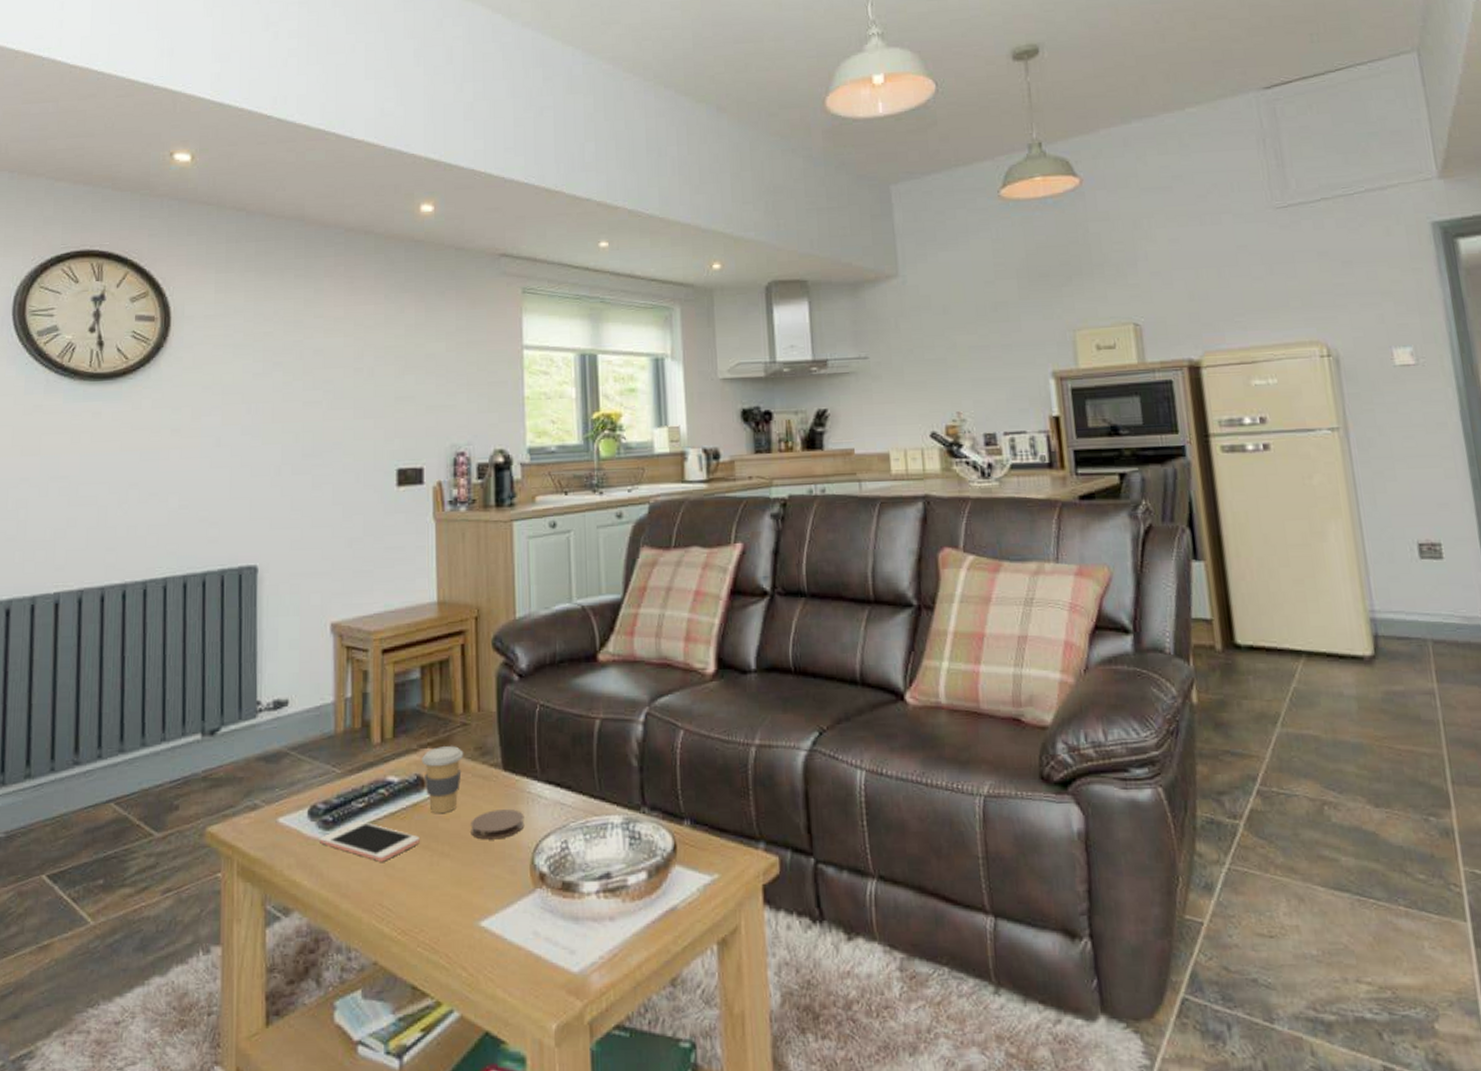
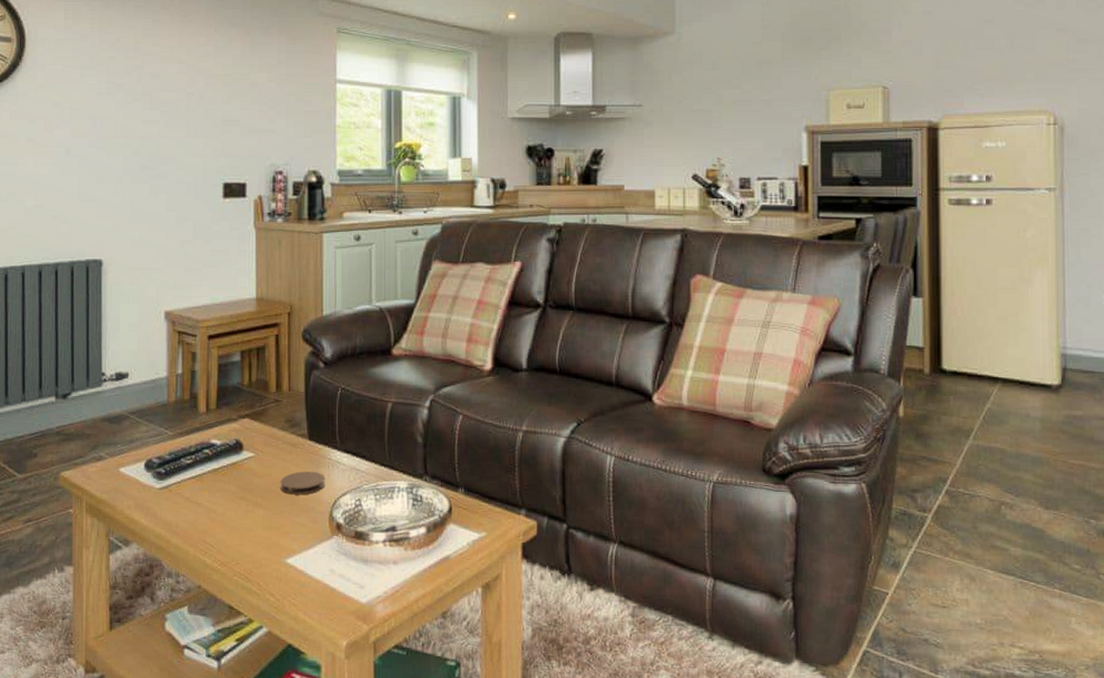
cell phone: present [320,820,420,862] -> none [154,474,237,508]
coffee cup: present [422,746,464,814] -> none [240,418,276,472]

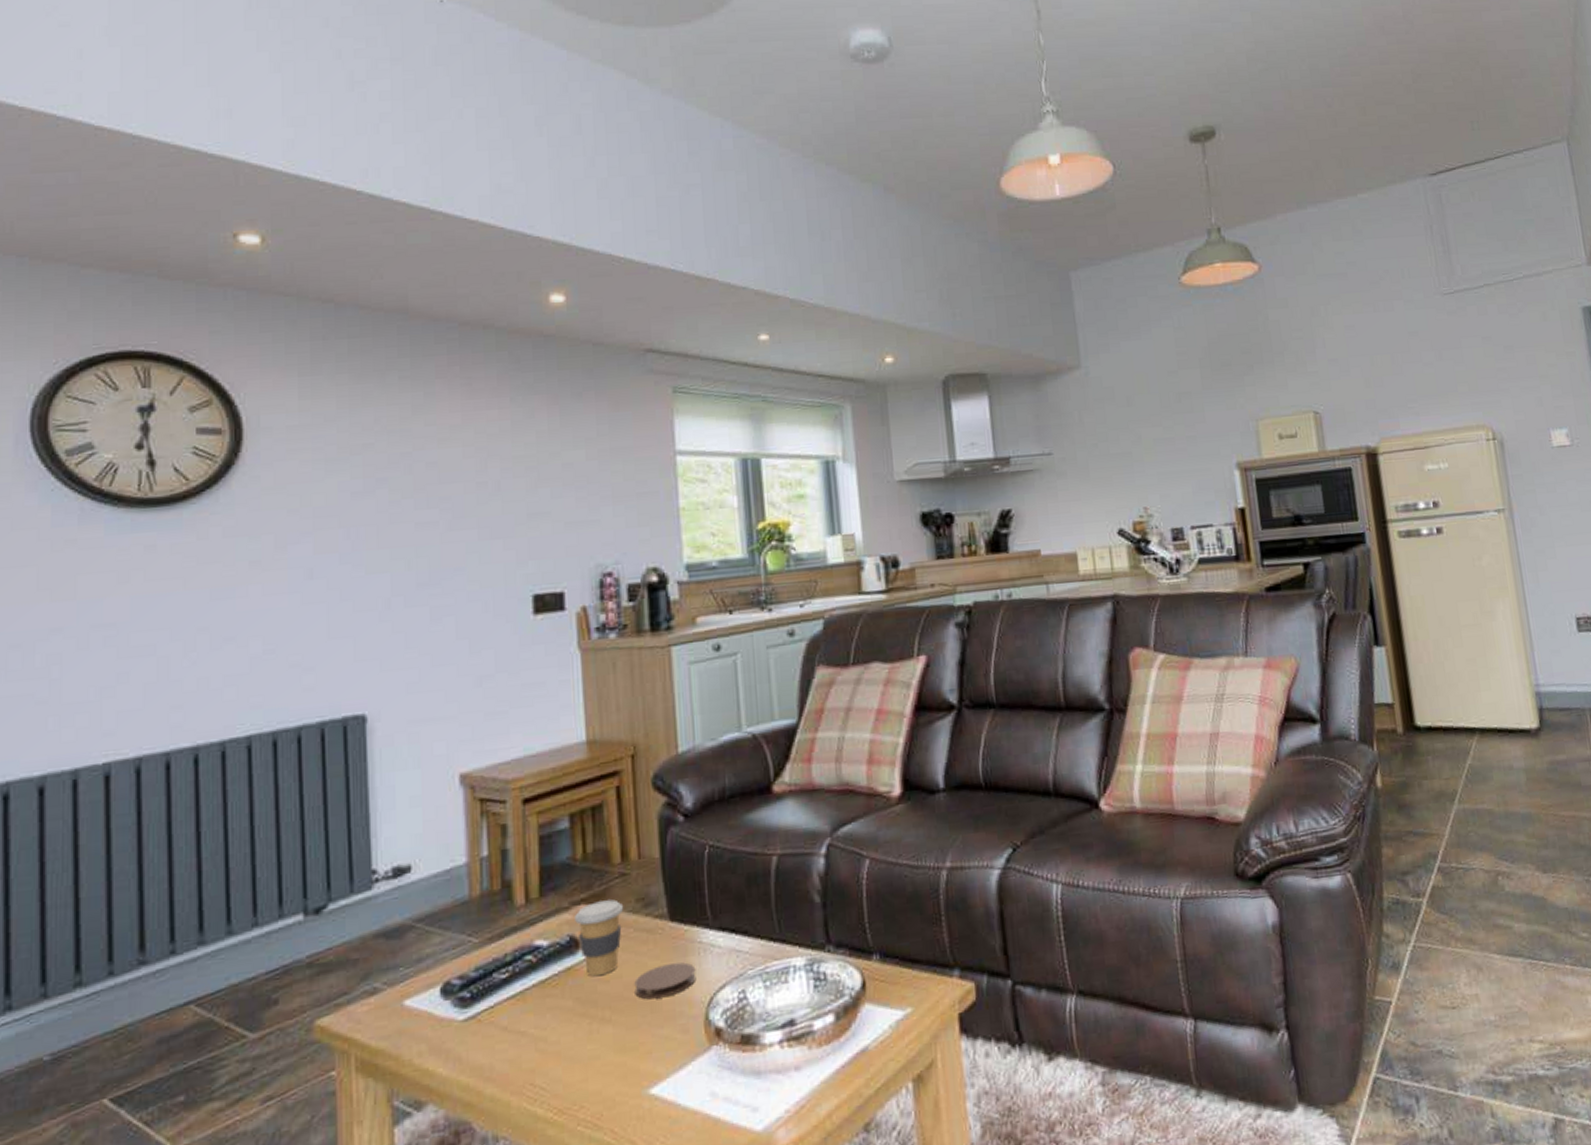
coffee cup: none [240,418,276,472] -> present [575,899,624,977]

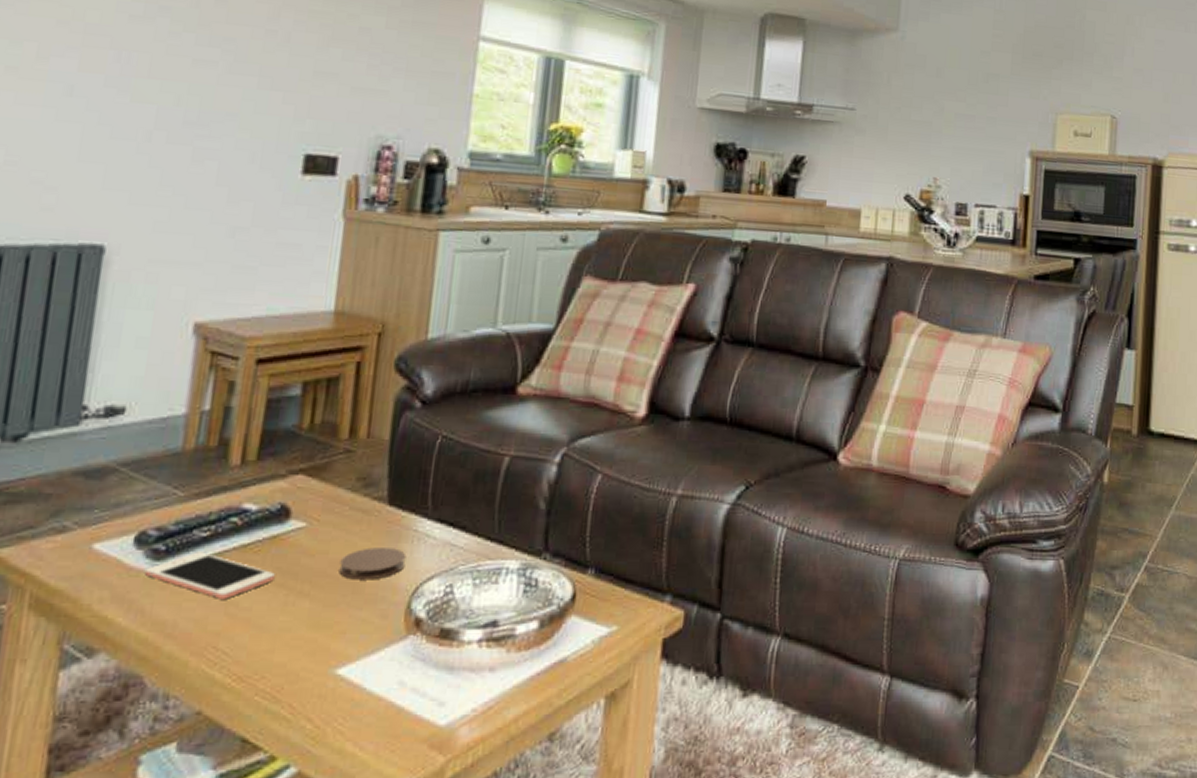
cell phone: none [456,993,576,1037] -> present [145,552,275,599]
coffee cup: present [575,899,624,977] -> none [289,474,344,549]

